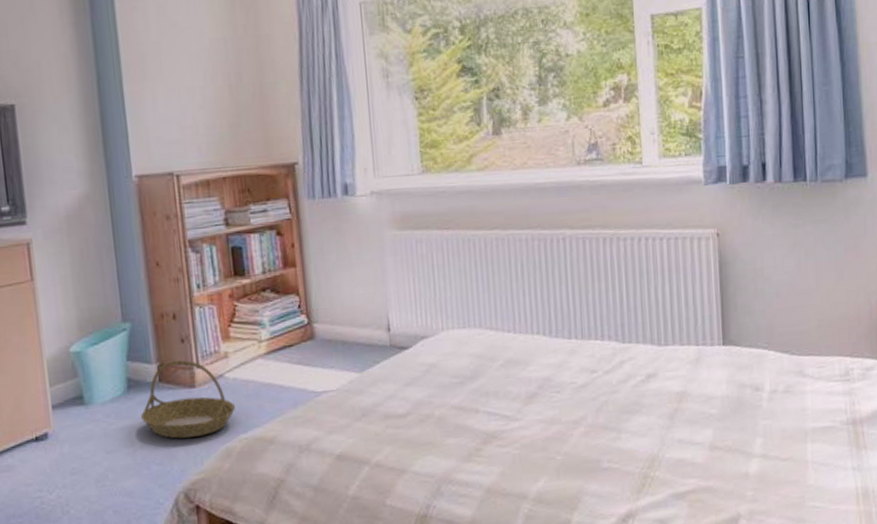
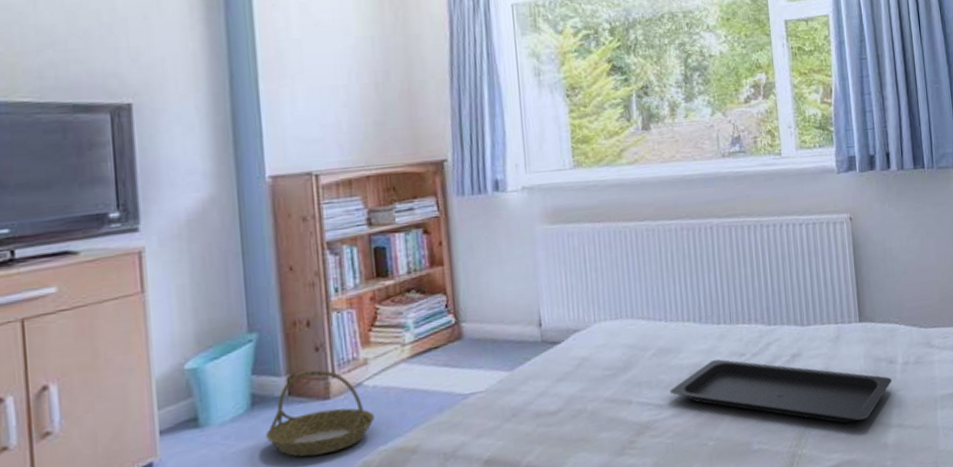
serving tray: none [517,374,758,450] -> present [669,359,893,424]

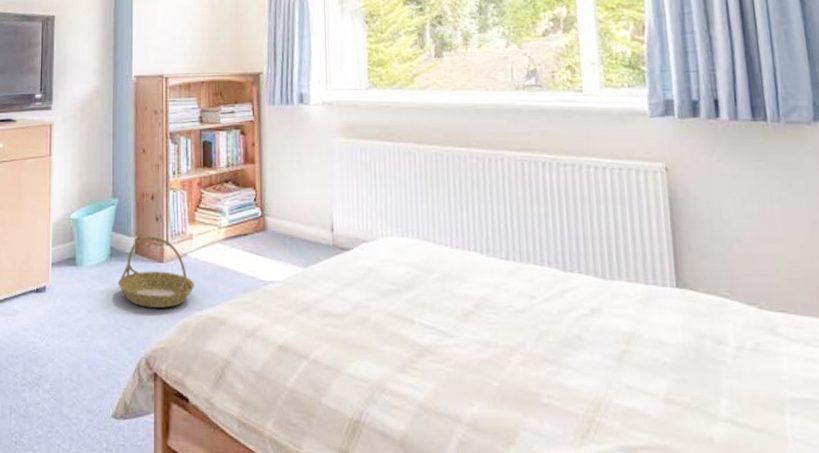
serving tray: present [669,359,893,424] -> none [452,297,721,403]

